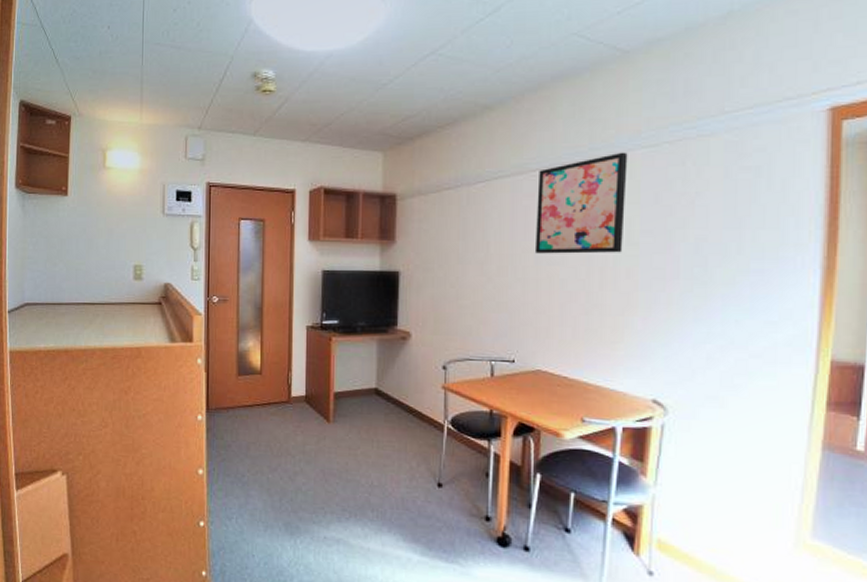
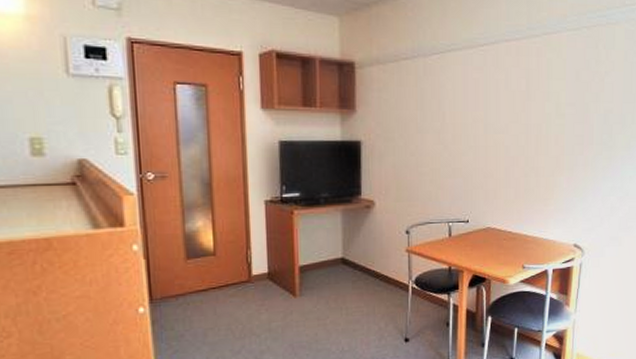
wall art: present [534,152,628,254] -> none [484,33,557,123]

